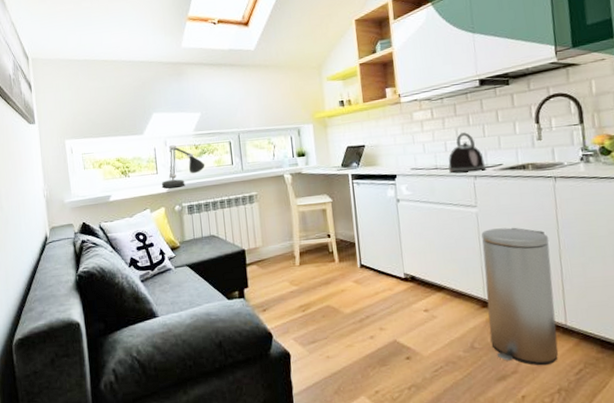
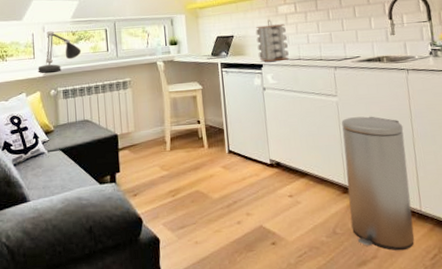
spice rack: none [388,127,425,173] -> present [255,19,289,62]
kettle: present [448,132,486,174] -> none [310,26,345,64]

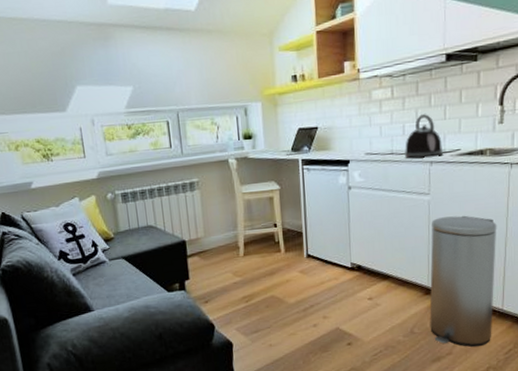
desk lamp: present [38,31,82,73] -> none [90,124,140,175]
spice rack: present [255,19,289,62] -> none [343,107,380,158]
kettle: none [310,26,345,64] -> present [404,114,444,159]

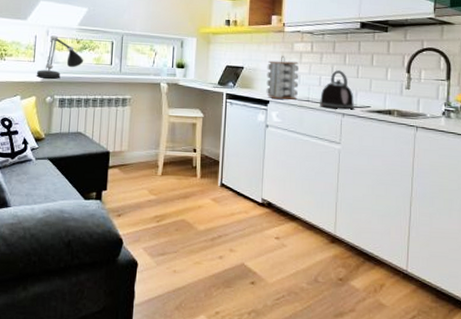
desk lamp: none [90,124,140,175] -> present [36,35,84,79]
spice rack: none [343,107,380,158] -> present [266,55,299,100]
pedal bin: present [430,215,497,347] -> none [334,167,403,307]

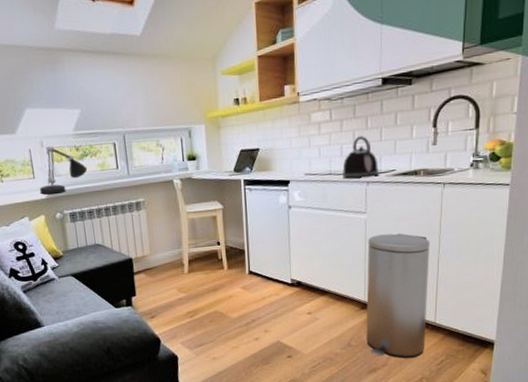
spice rack: present [266,55,299,100] -> none [284,129,319,178]
pedal bin: none [334,167,403,307] -> present [366,233,430,359]

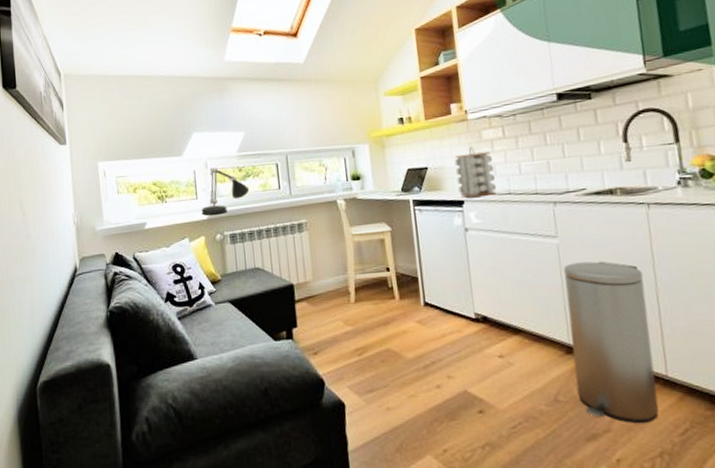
spice rack: none [284,129,319,178] -> present [454,147,496,198]
kettle: present [341,136,380,179] -> none [523,152,567,199]

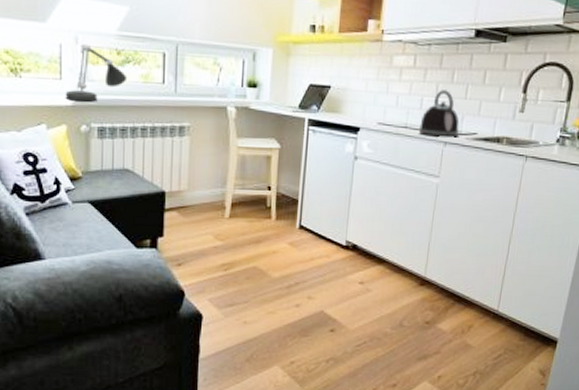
spice rack: present [454,147,496,198] -> none [357,71,398,127]
kettle: none [523,152,567,199] -> present [418,90,460,139]
pedal bin: present [563,261,659,423] -> none [420,204,504,347]

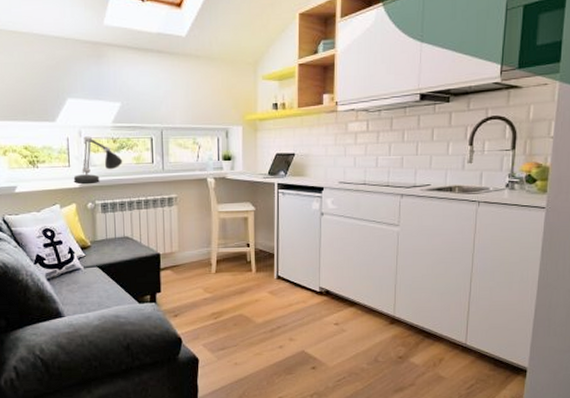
kettle: present [418,90,460,139] -> none [376,149,414,191]

